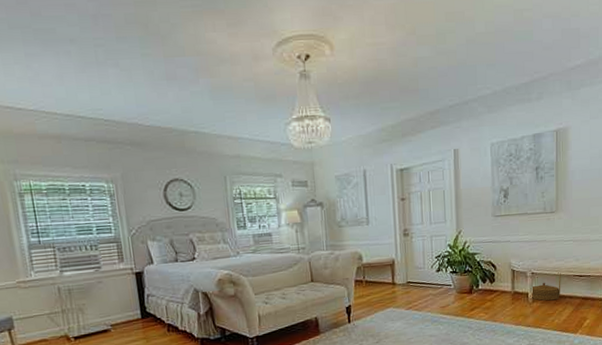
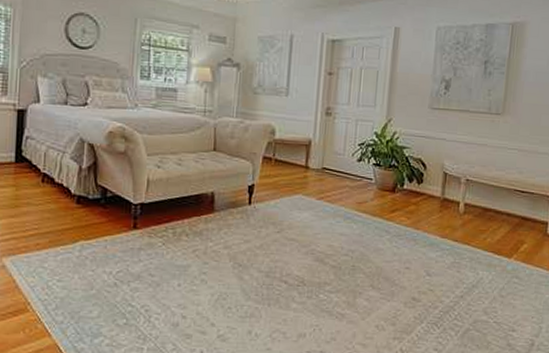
basket: present [530,272,561,301] -> none [461,184,500,215]

